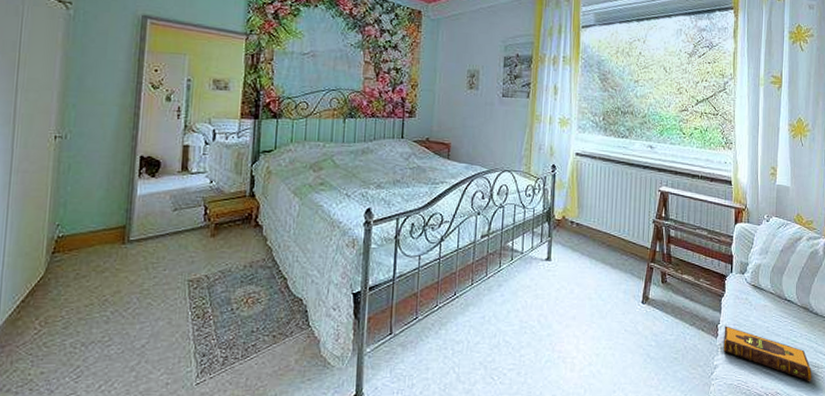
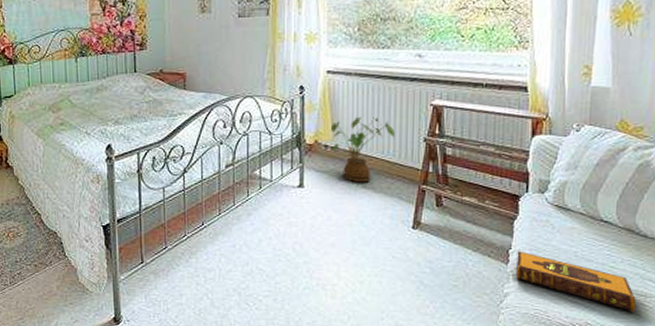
house plant: none [576,196,630,259] -> present [330,116,395,183]

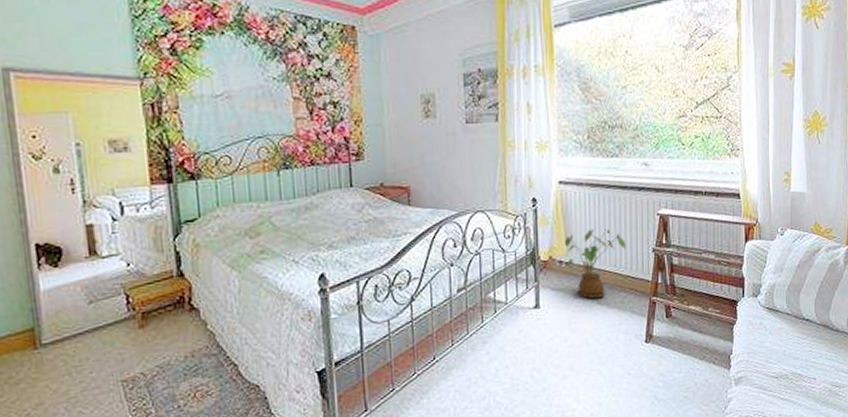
hardback book: present [516,251,636,313] -> none [737,355,833,404]

